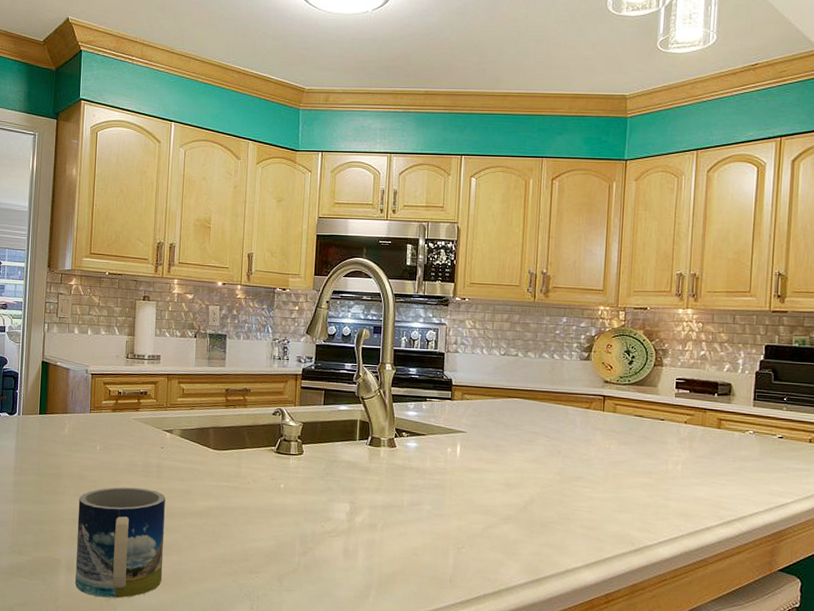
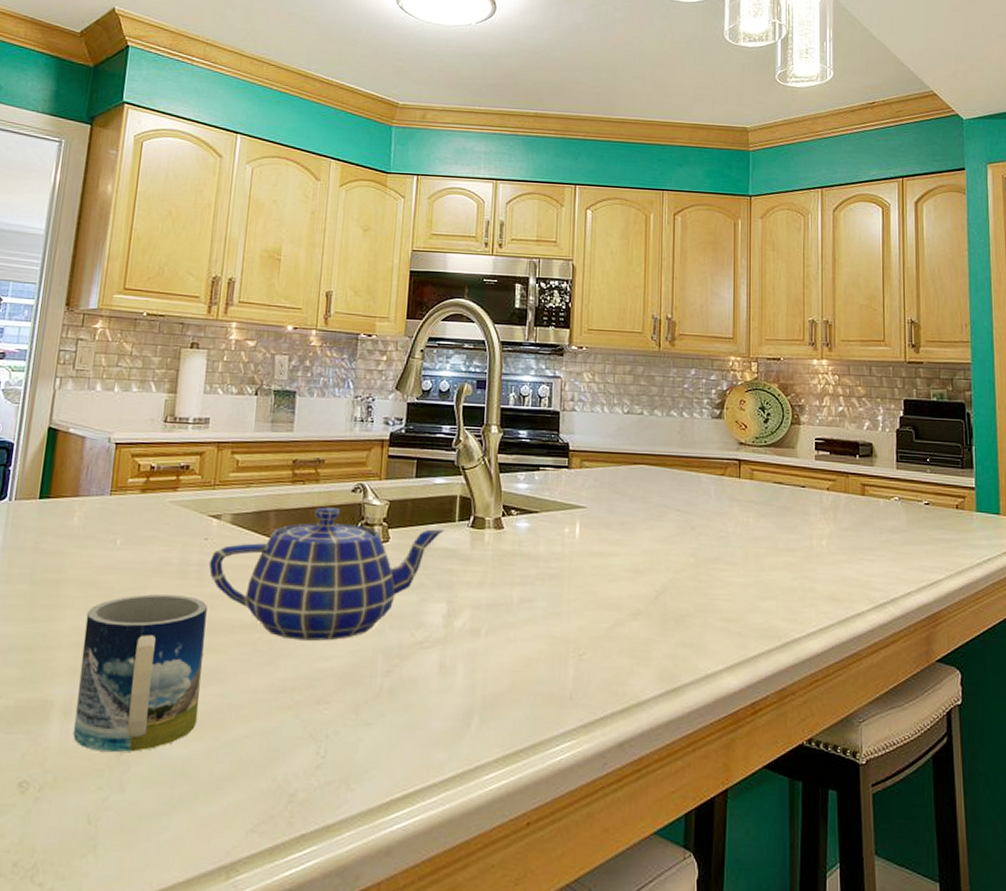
teapot: none [165,426,347,528] -> present [208,507,444,641]

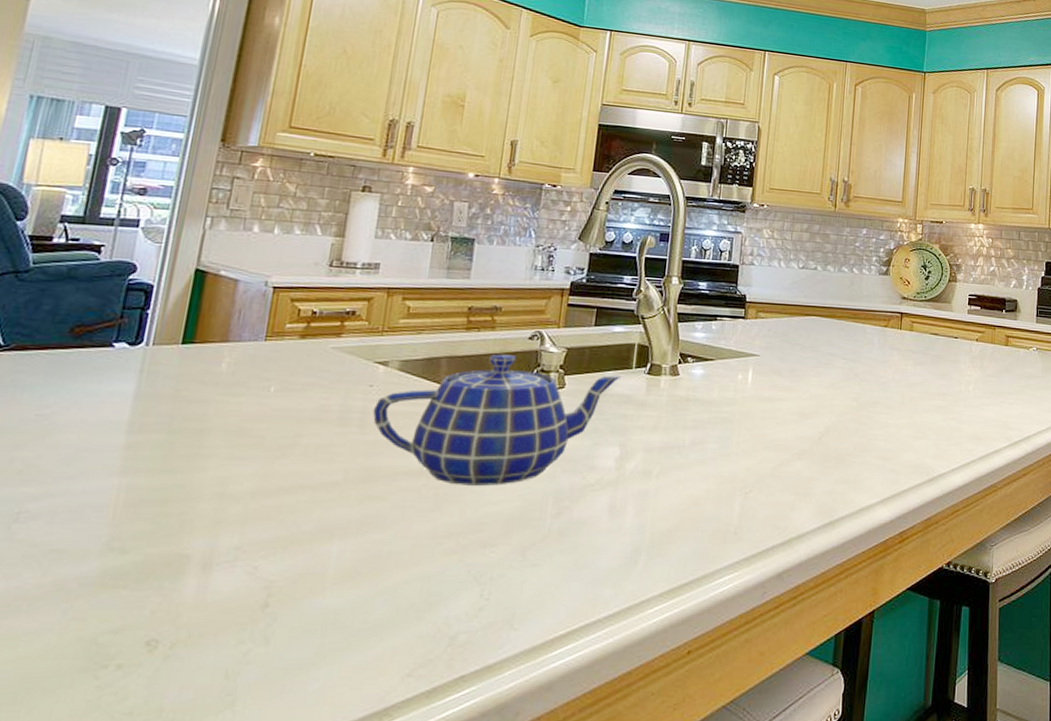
mug: present [73,594,207,753] -> none [212,442,370,606]

